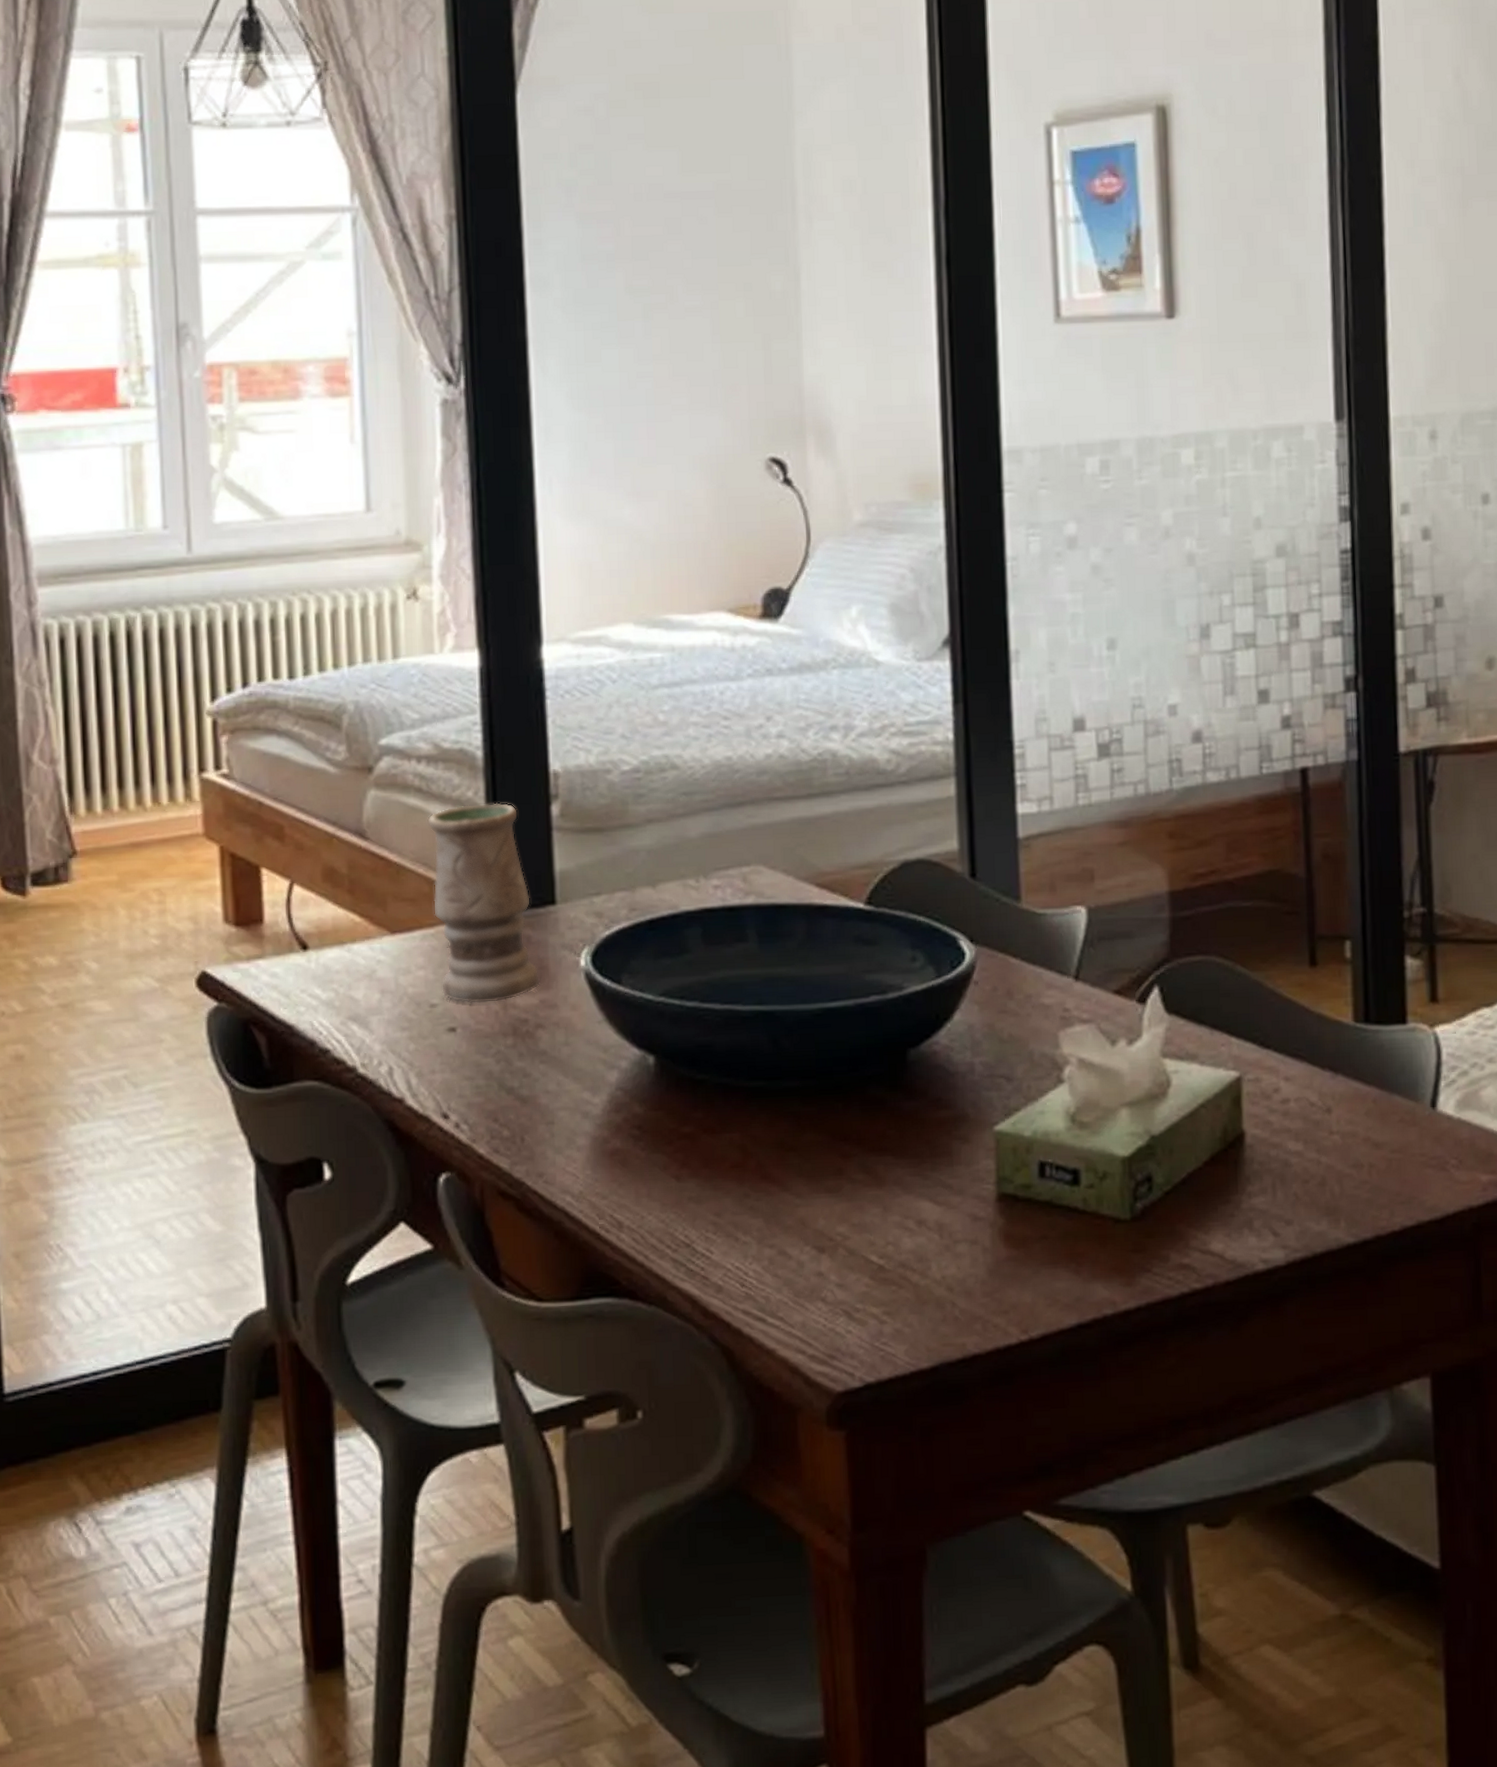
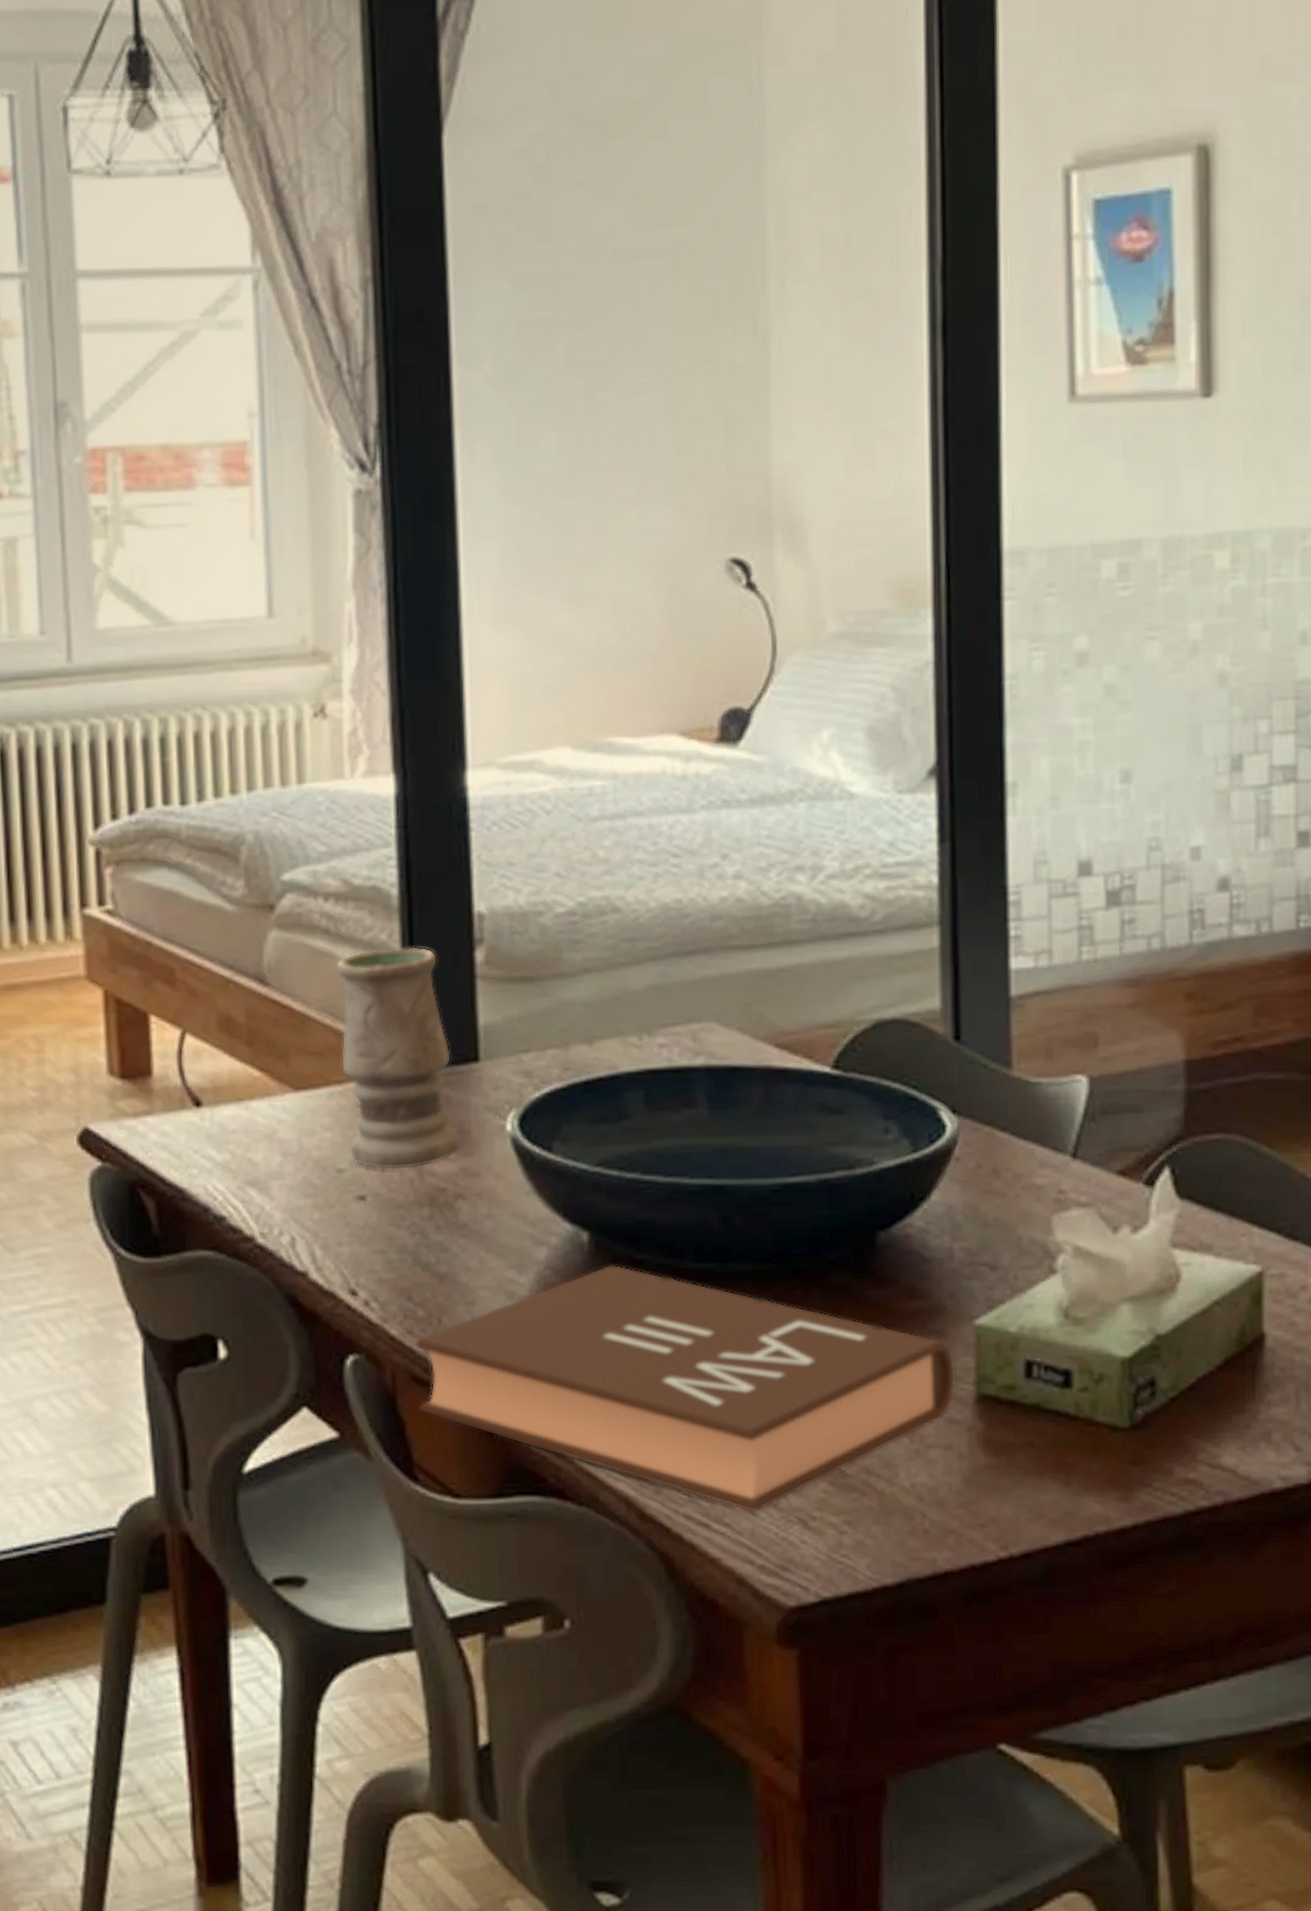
book: none [501,1084,979,1307] -> present [415,1264,956,1513]

